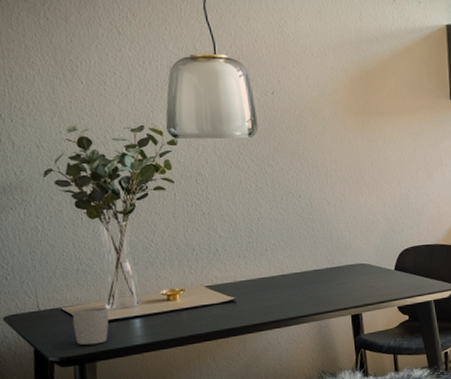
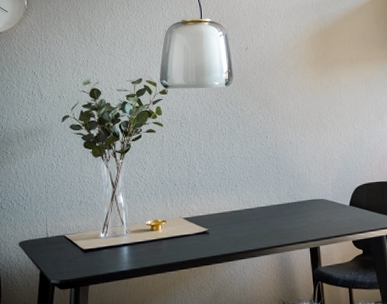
mug: present [72,307,109,345] -> none [73,235,102,270]

